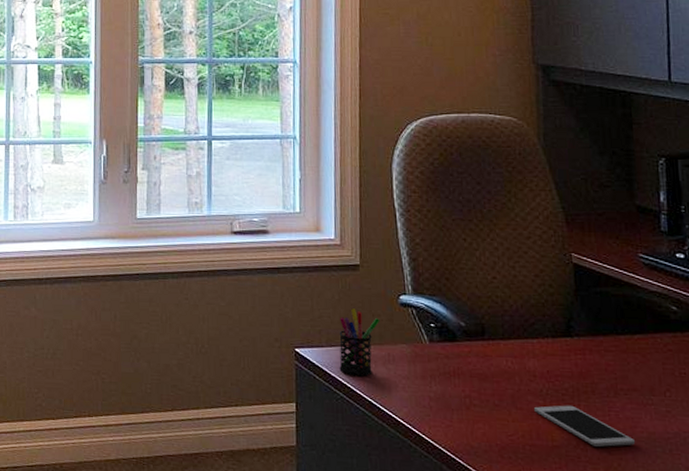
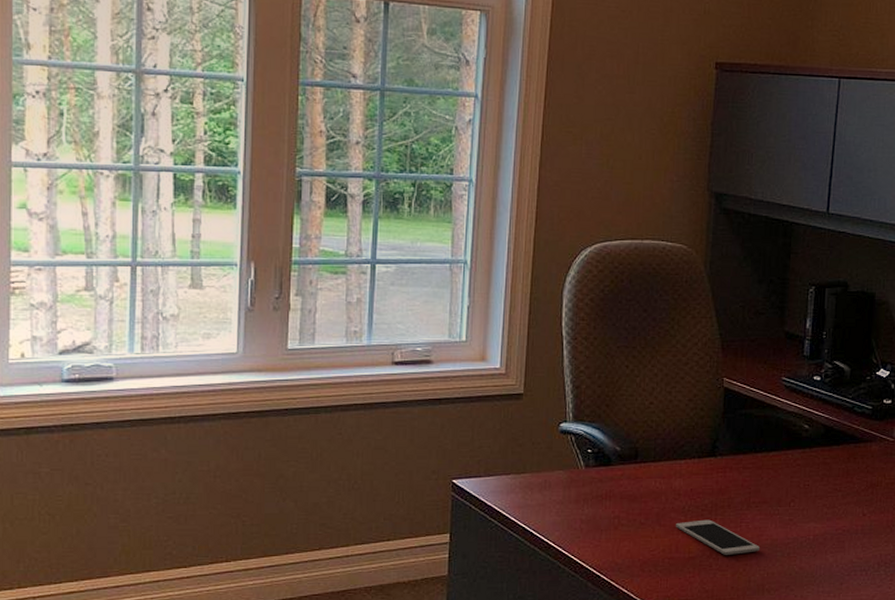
pen holder: present [339,308,380,377] -> none [496,437,540,504]

